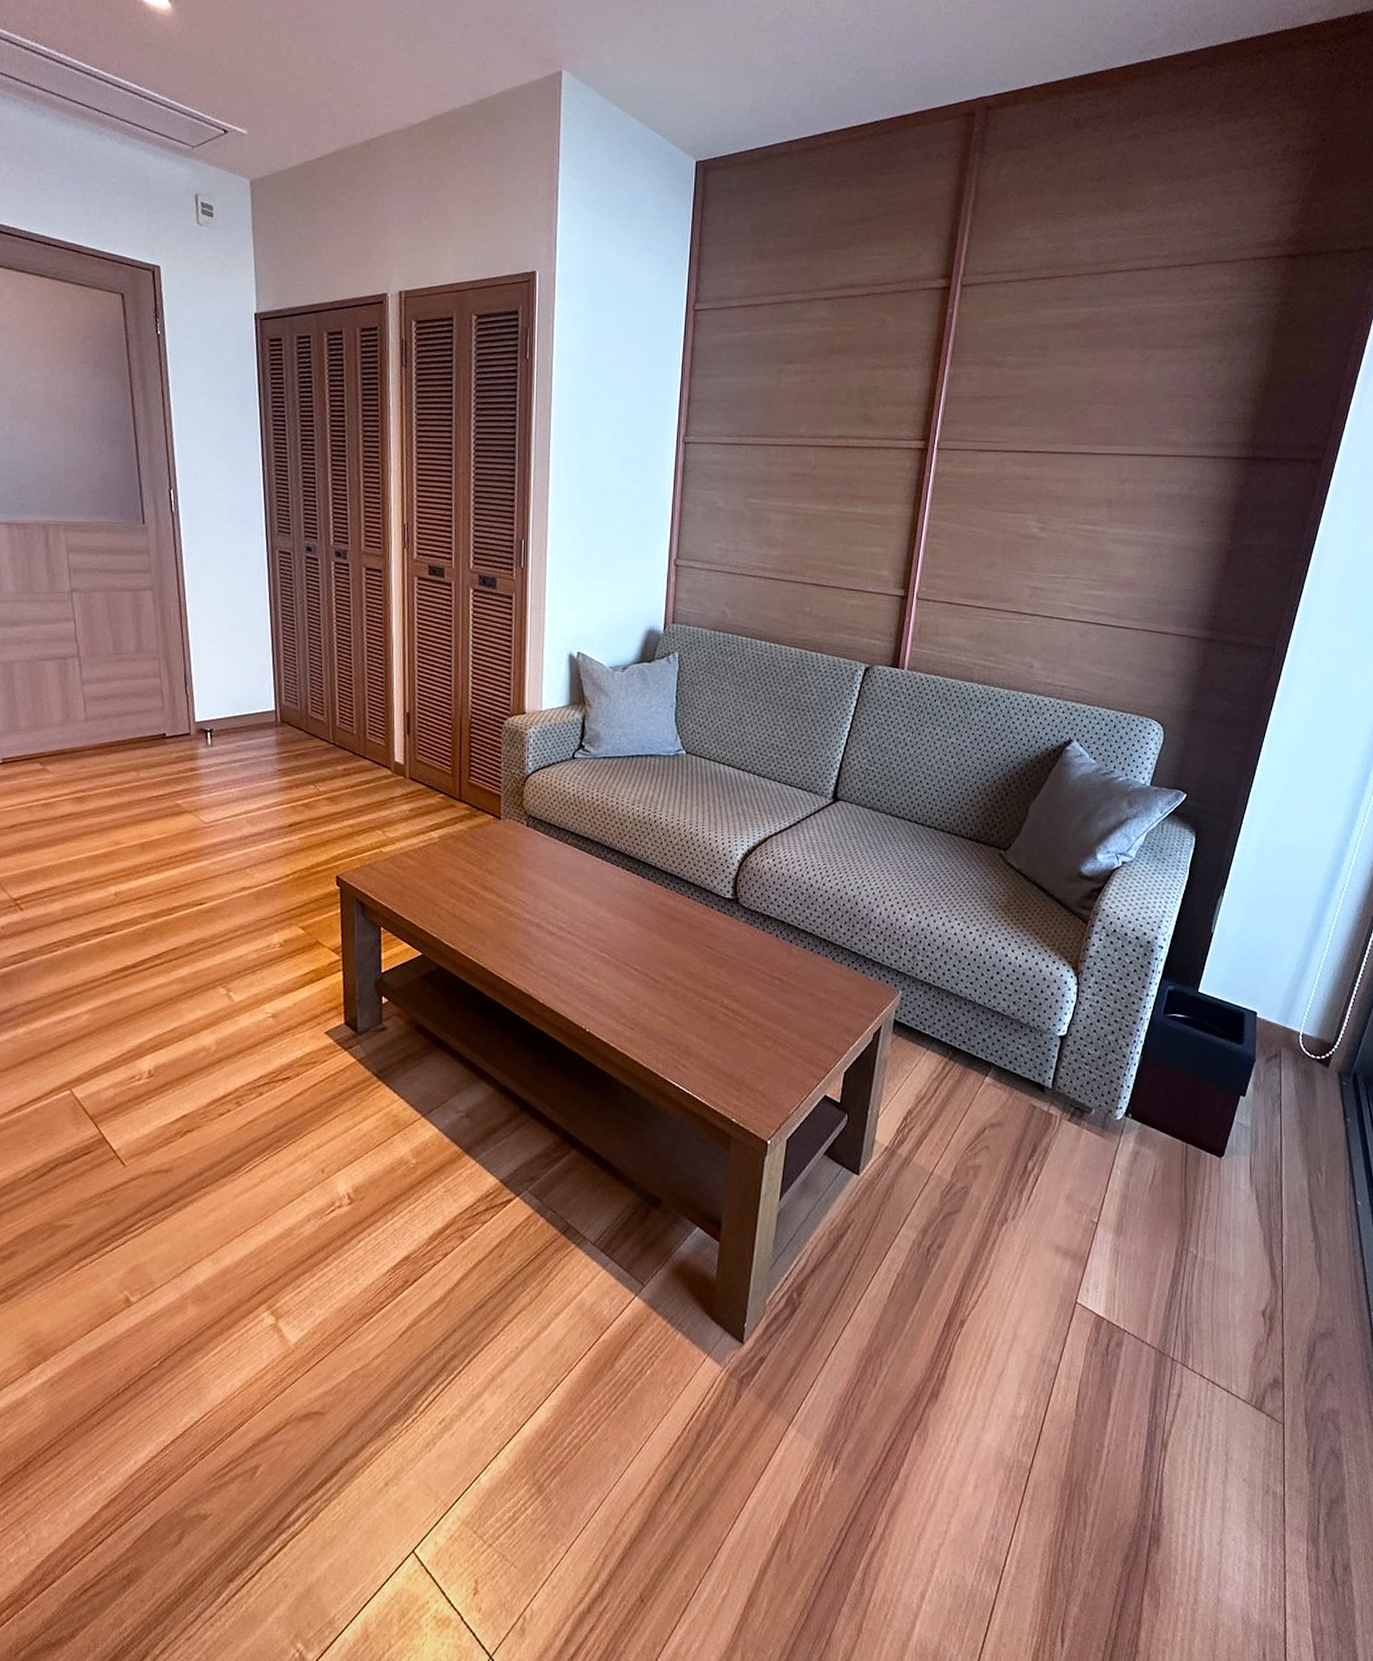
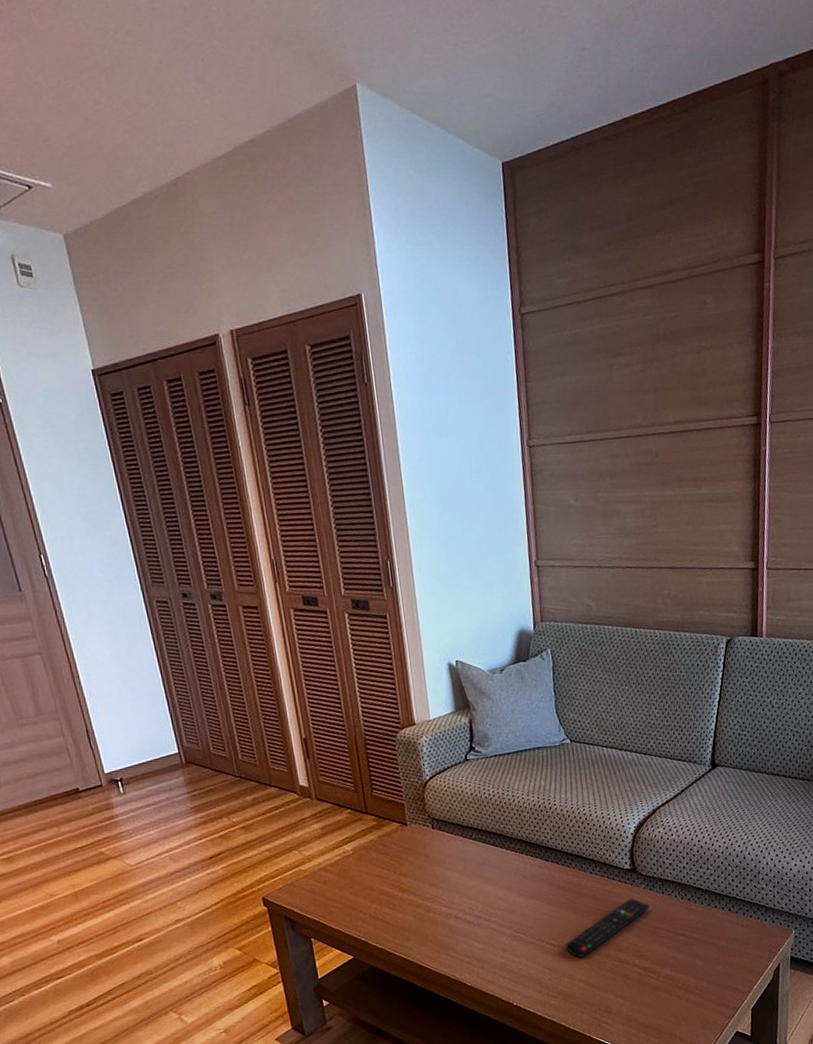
remote control: none [650,931,747,990] -> present [565,898,650,958]

